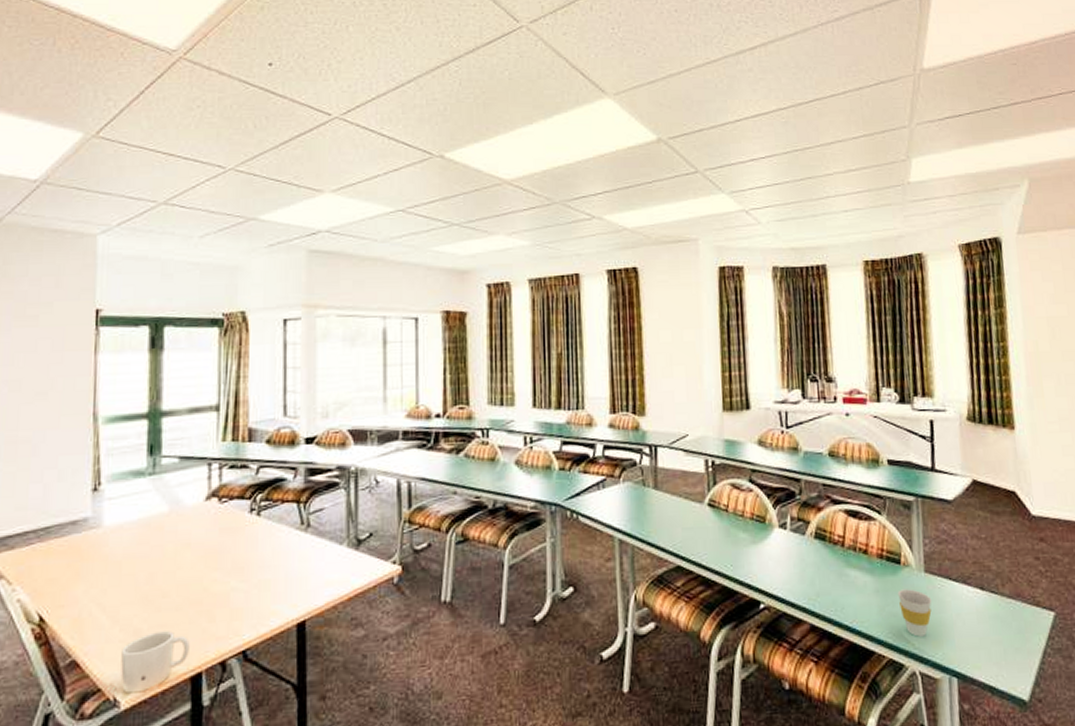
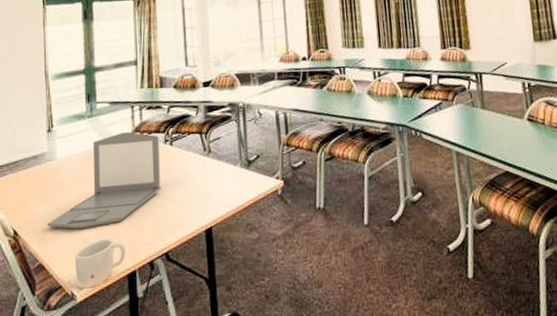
laptop: none [85,495,243,618] -> present [47,131,162,230]

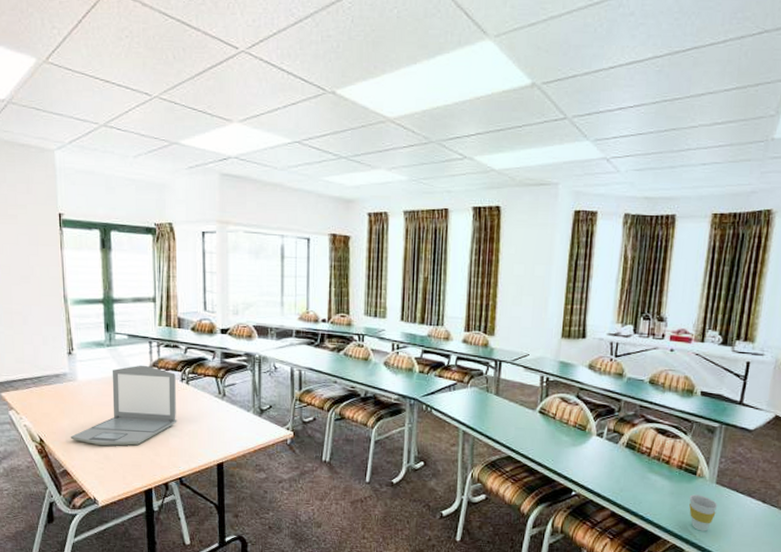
mug: present [75,239,126,289] -> none [97,458,143,497]

